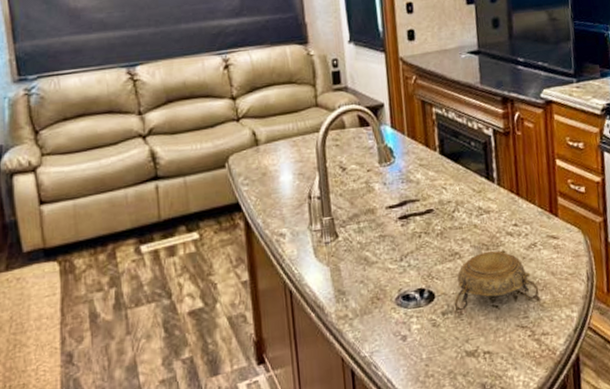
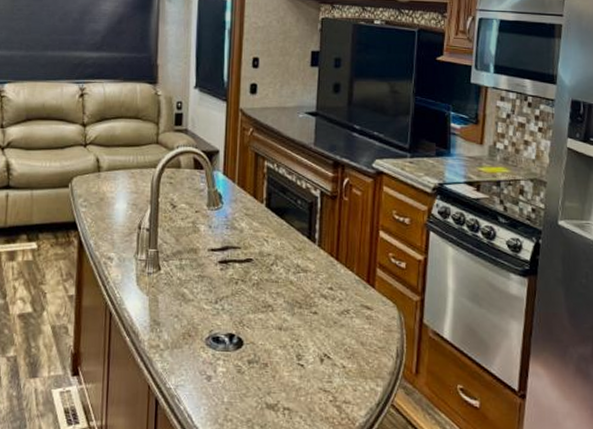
decorative bowl: present [453,251,541,314] -> none [259,310,347,368]

